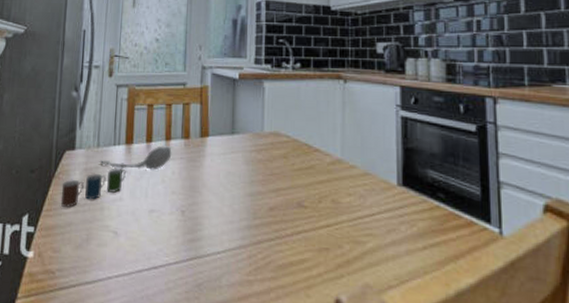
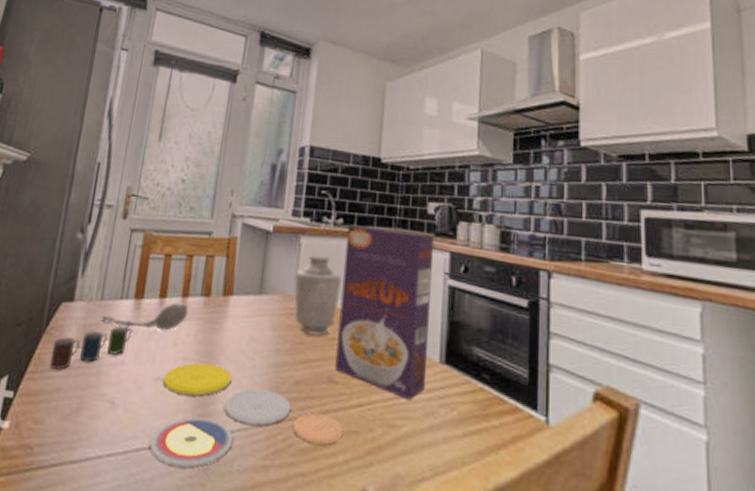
plate: none [150,196,315,284] -> present [150,362,344,467]
vase: none [262,97,304,167] -> present [294,255,343,336]
cereal box: none [303,68,386,220] -> present [335,225,435,400]

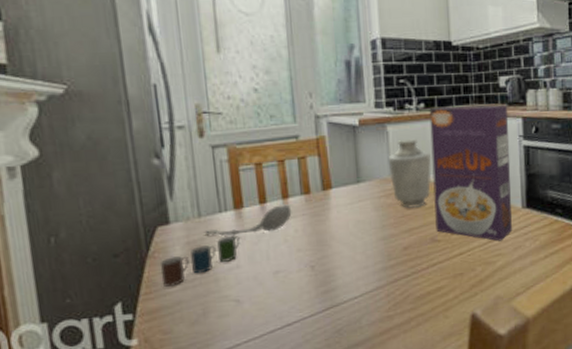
plate: present [150,362,344,467] -> none [281,249,451,336]

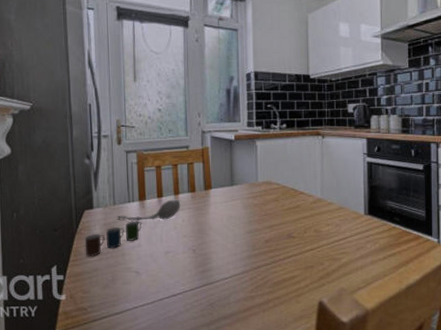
vase: present [388,139,432,208] -> none [256,153,291,208]
cereal box: present [429,105,512,241] -> none [290,127,356,241]

